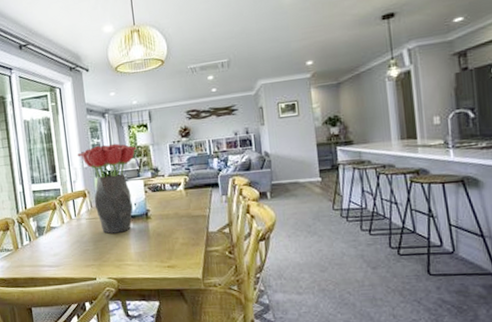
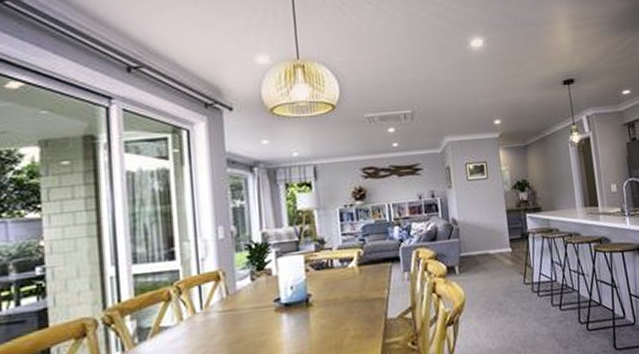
bouquet: present [77,143,137,234] -> none [209,206,296,331]

